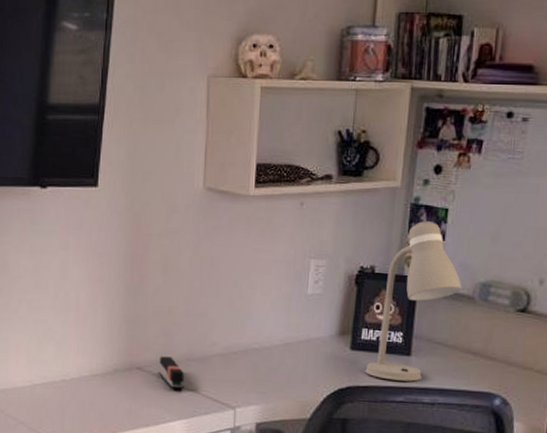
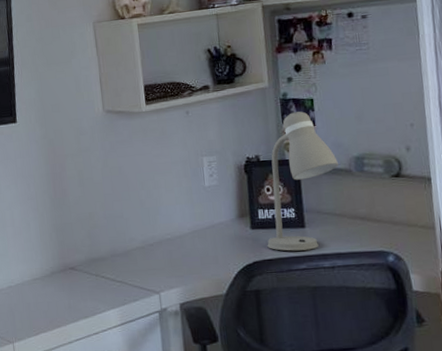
stapler: present [158,356,185,389] -> none [88,255,113,283]

